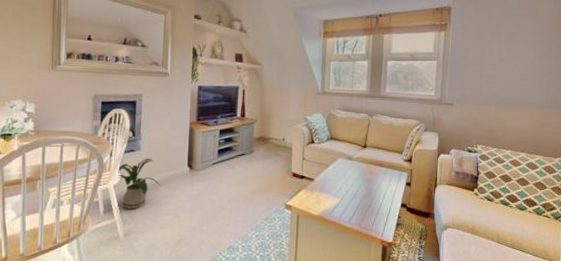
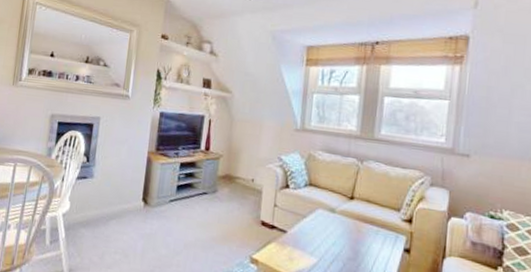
house plant: present [118,158,160,209] -> none [67,187,111,243]

